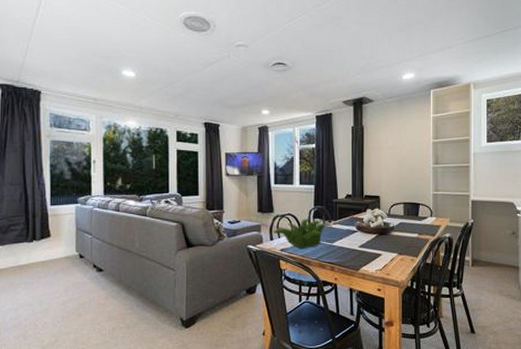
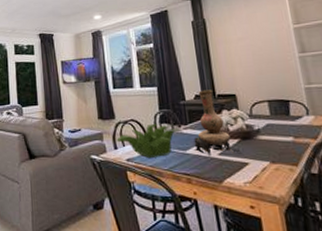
vase: none [340,190,378,249] -> present [194,89,243,157]

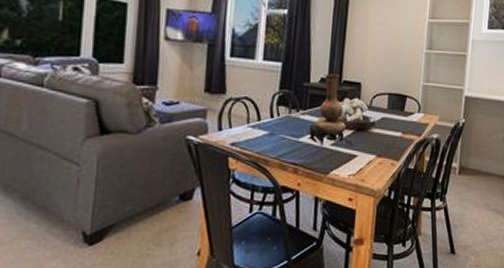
plant: present [116,123,181,159] -> none [222,104,299,145]

